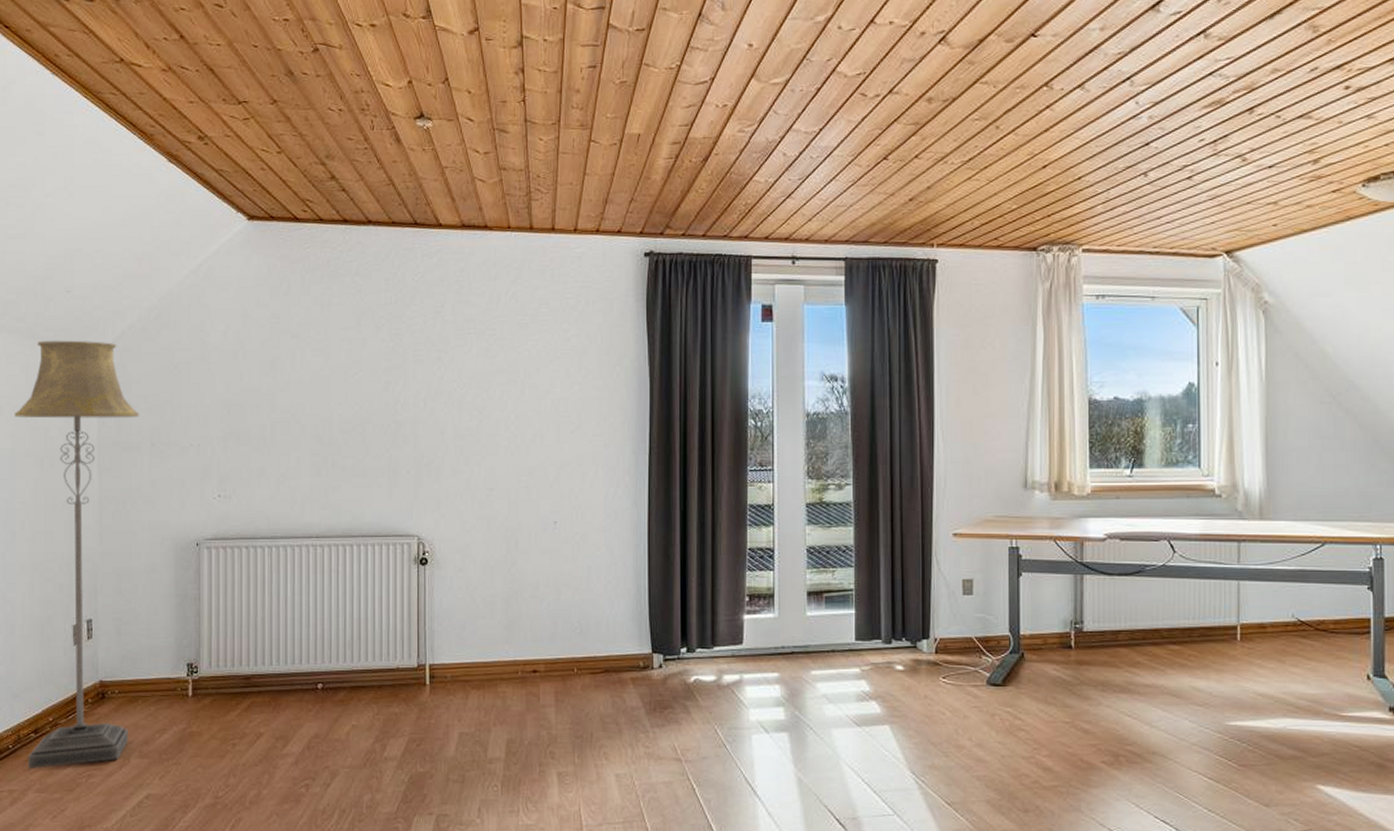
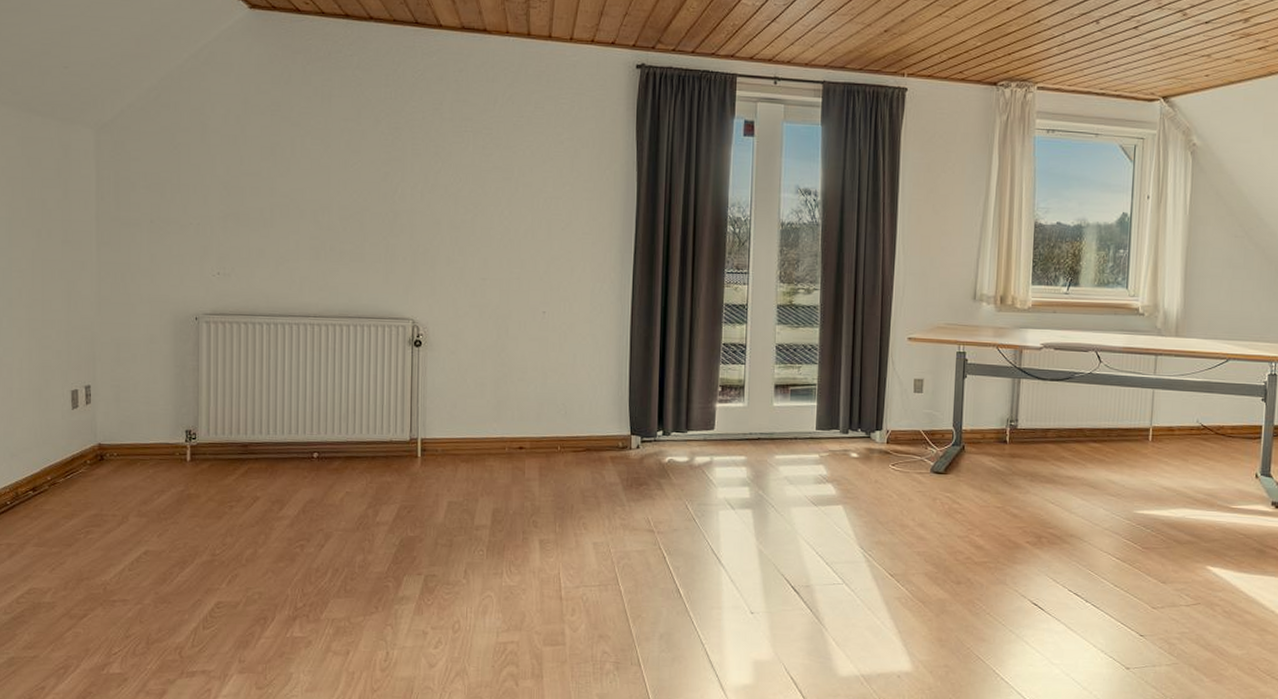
floor lamp: present [14,340,140,769] -> none [11,114,139,525]

